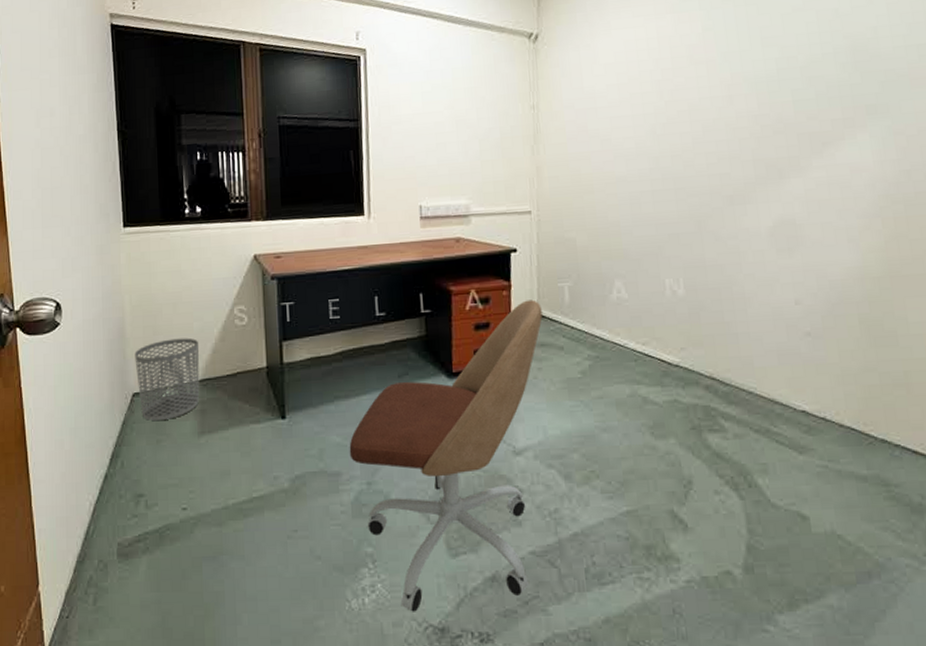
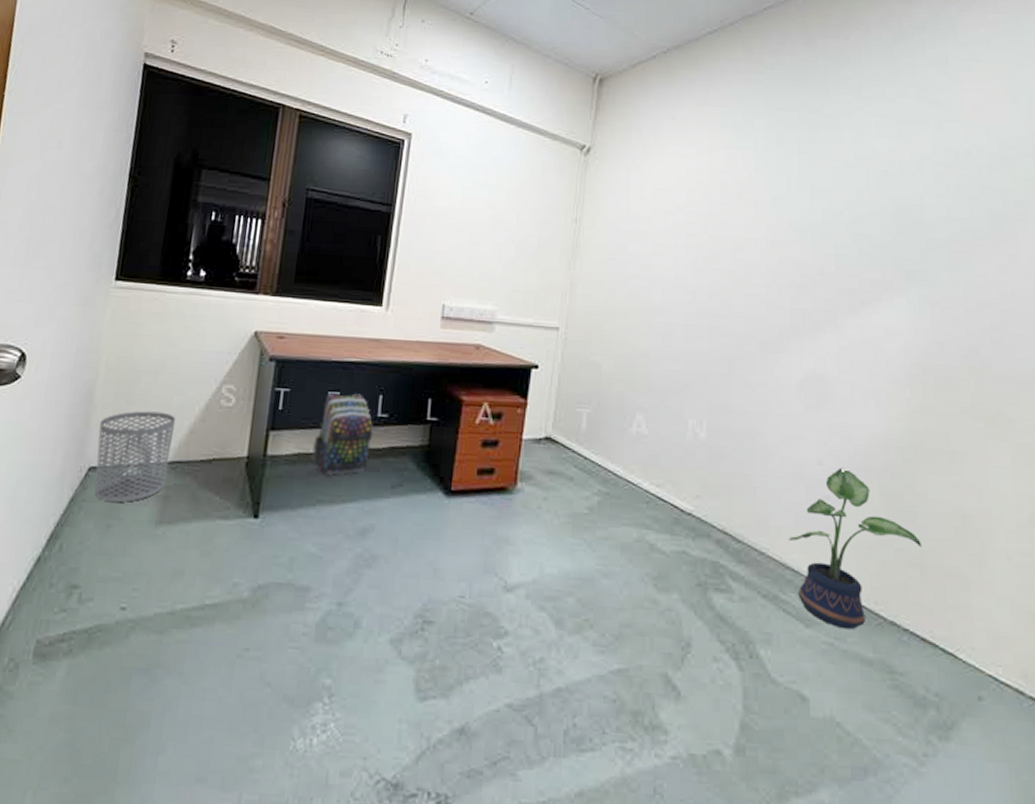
backpack: none [323,298,375,374] -> present [312,393,373,476]
office chair: present [349,300,543,612] -> none [323,421,556,761]
potted plant: none [774,304,906,452] -> present [788,467,922,630]

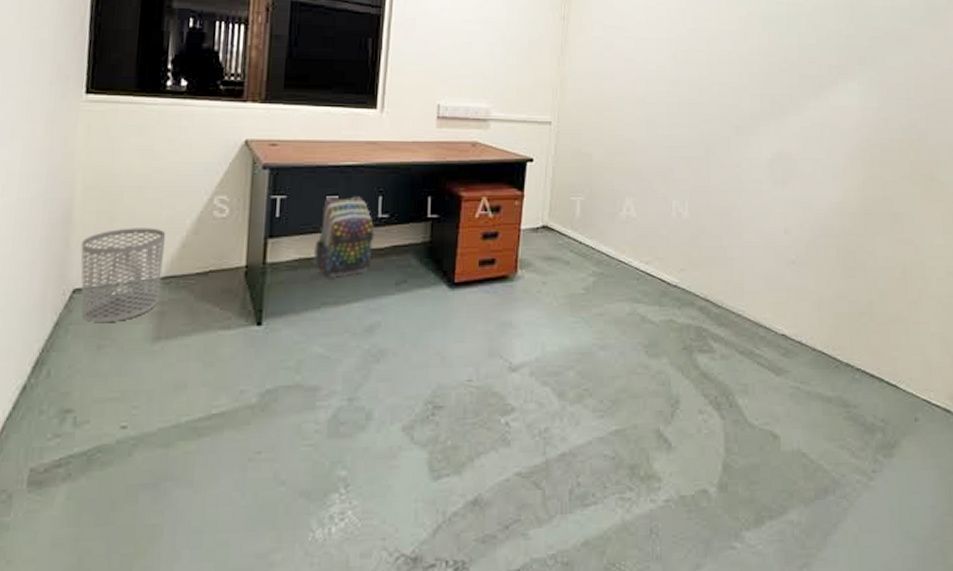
potted plant: present [788,467,922,630] -> none [760,234,871,374]

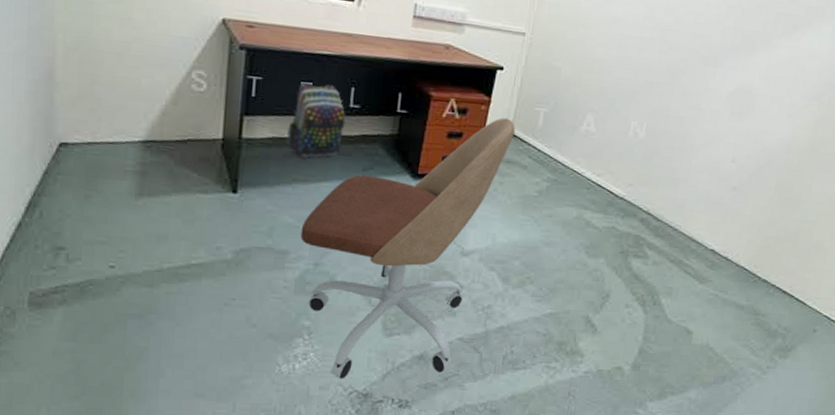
waste bin: present [80,228,166,322] -> none [65,91,146,176]
office chair: none [332,212,552,541] -> present [300,118,515,379]

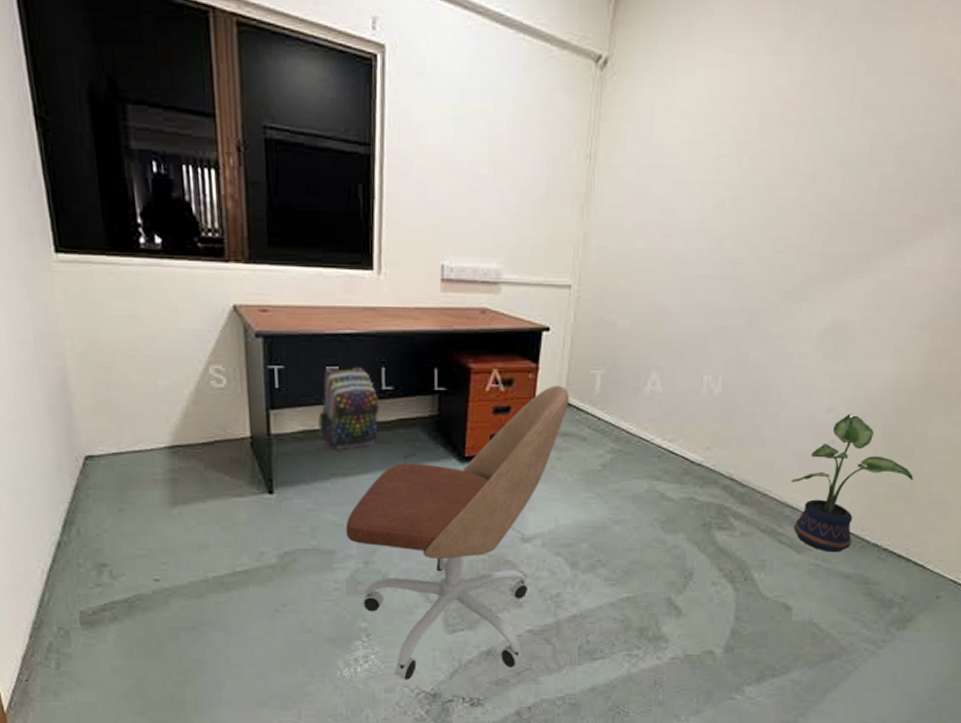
potted plant: none [697,165,799,285] -> present [790,413,913,553]

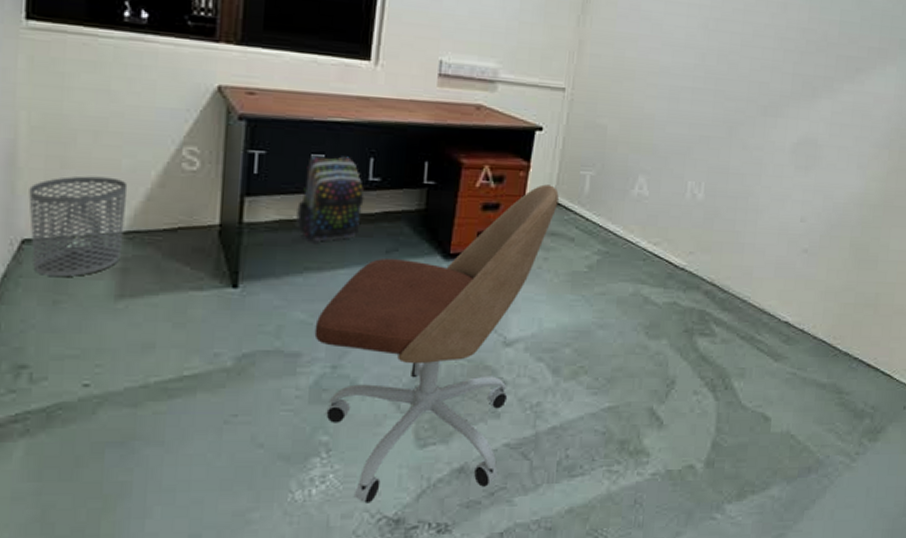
waste bin: none [83,397,169,487] -> present [28,176,128,276]
potted plant: present [790,413,913,553] -> none [768,223,878,361]

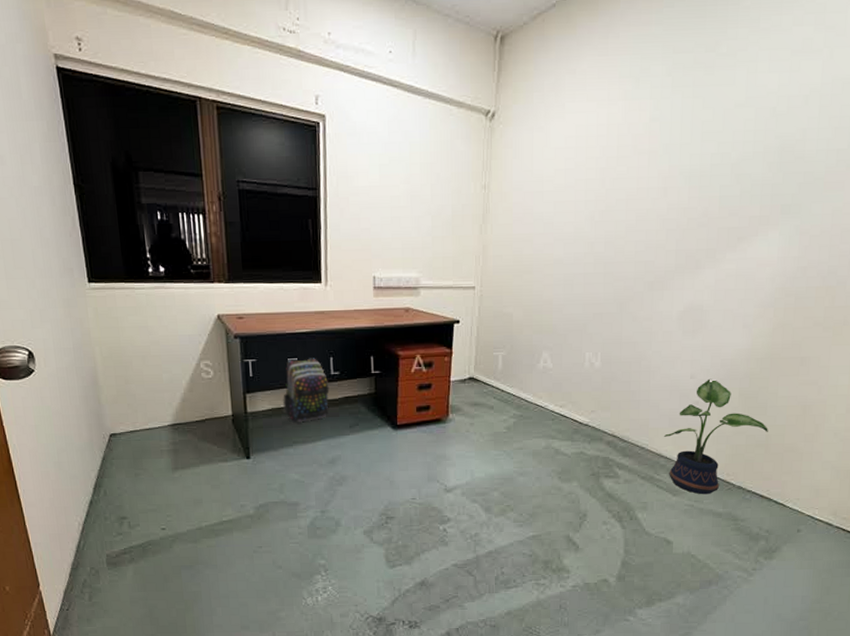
waste bin: present [28,176,128,276] -> none [109,387,172,457]
office chair: present [314,184,559,503] -> none [306,366,478,607]
potted plant: none [768,223,878,361] -> present [663,378,768,495]

